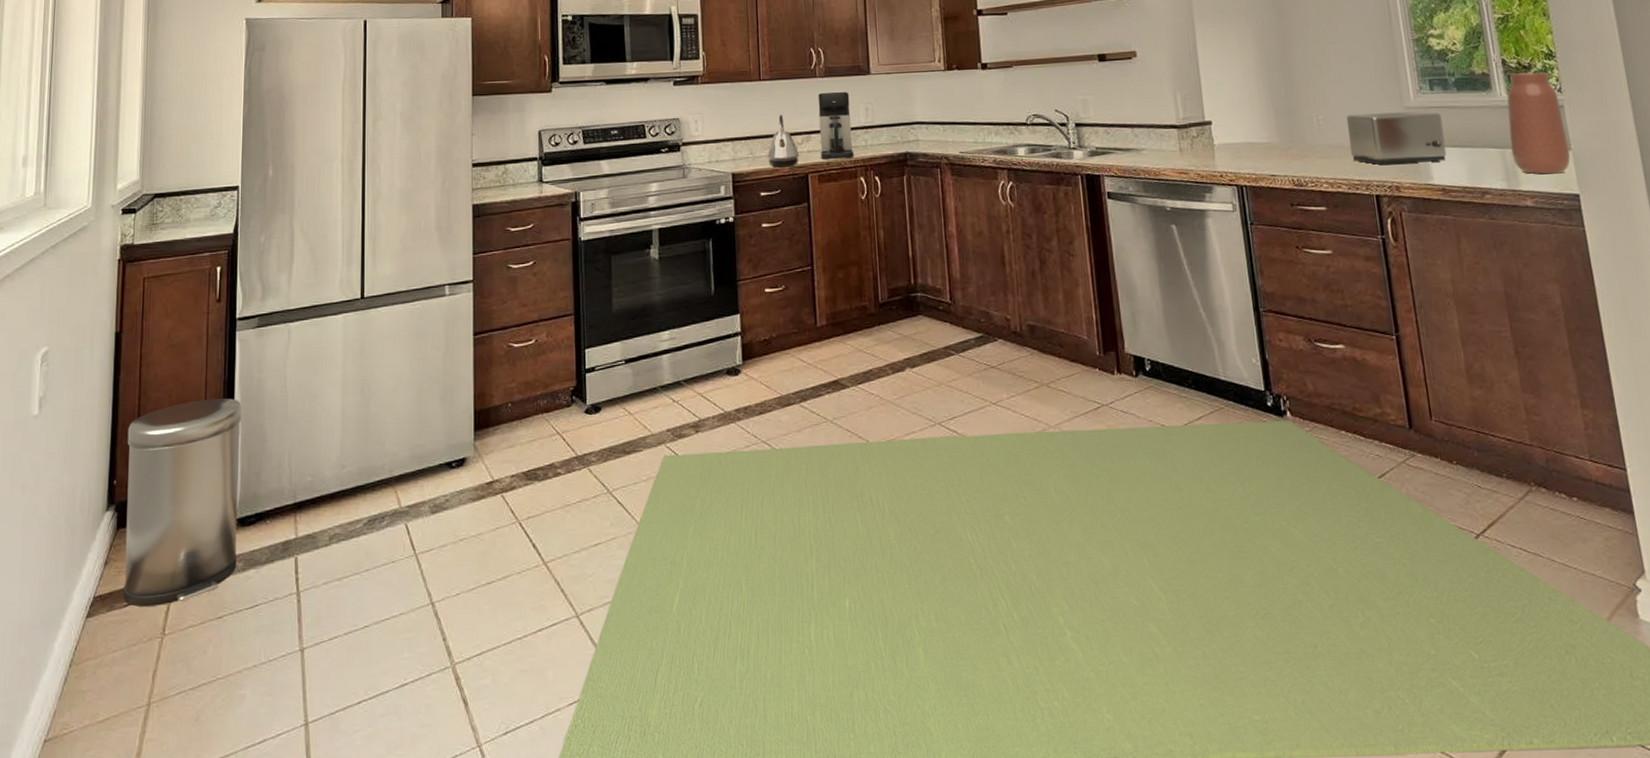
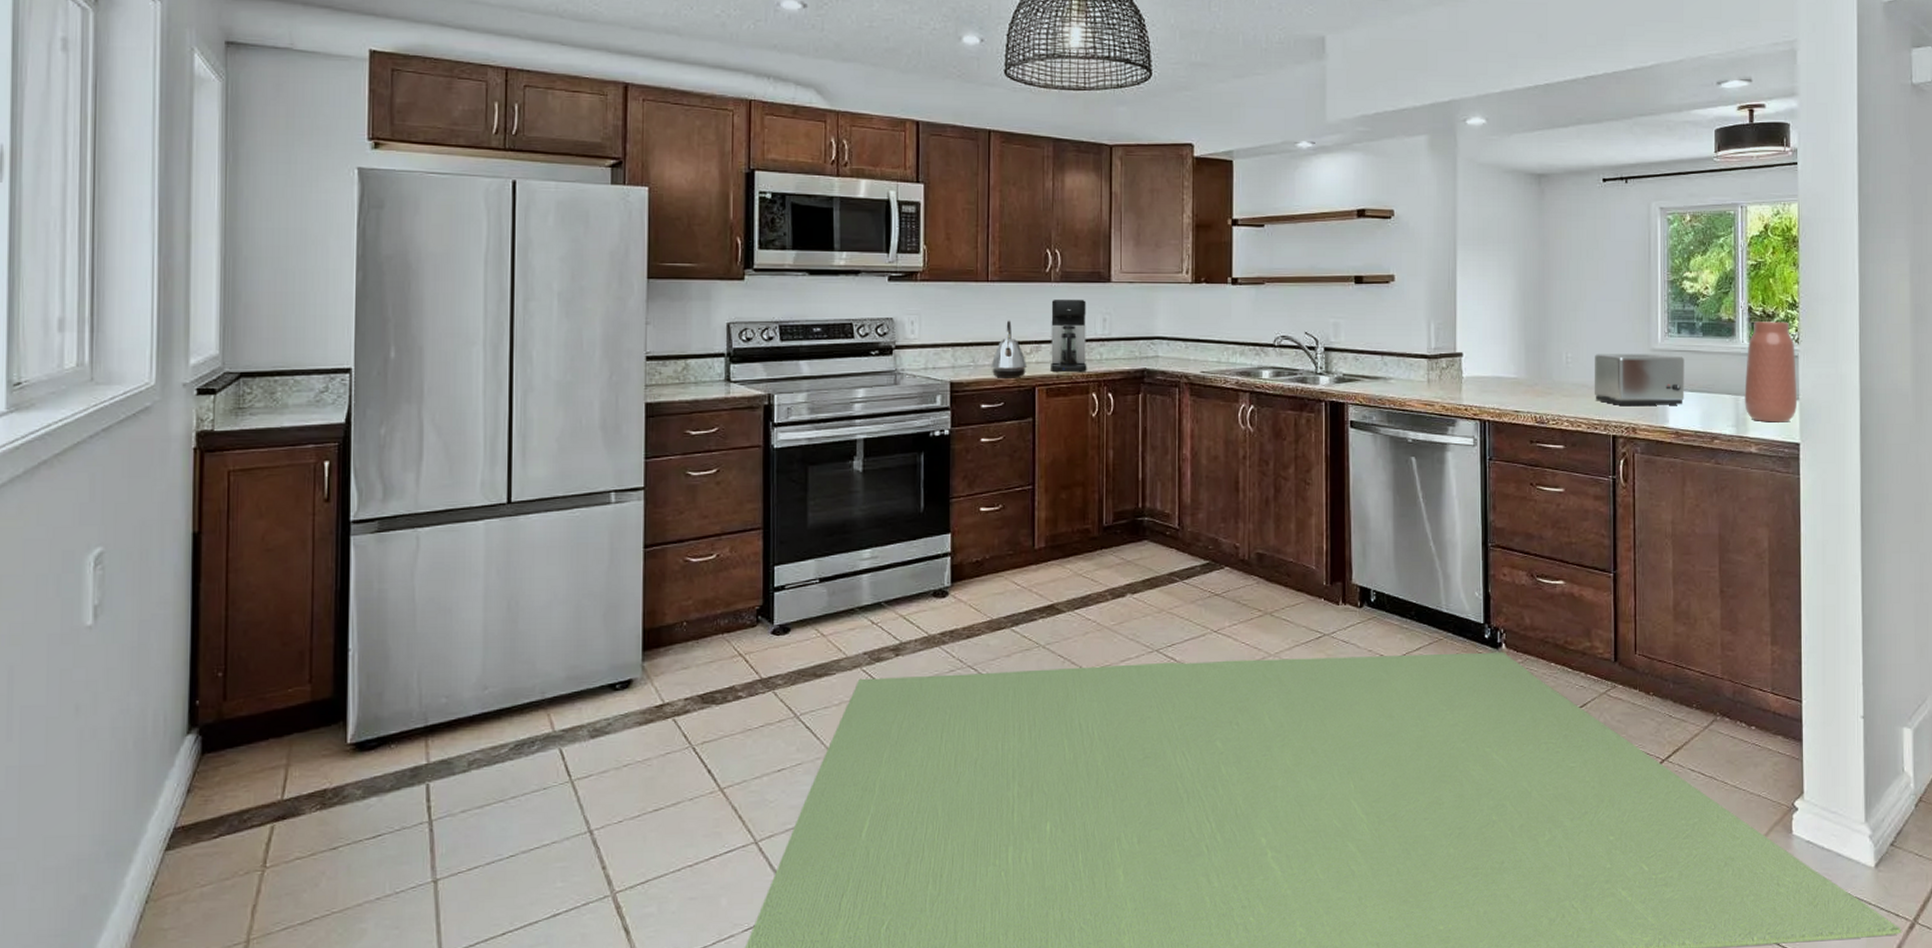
pedal bin: present [123,397,242,607] -> none [212,610,359,838]

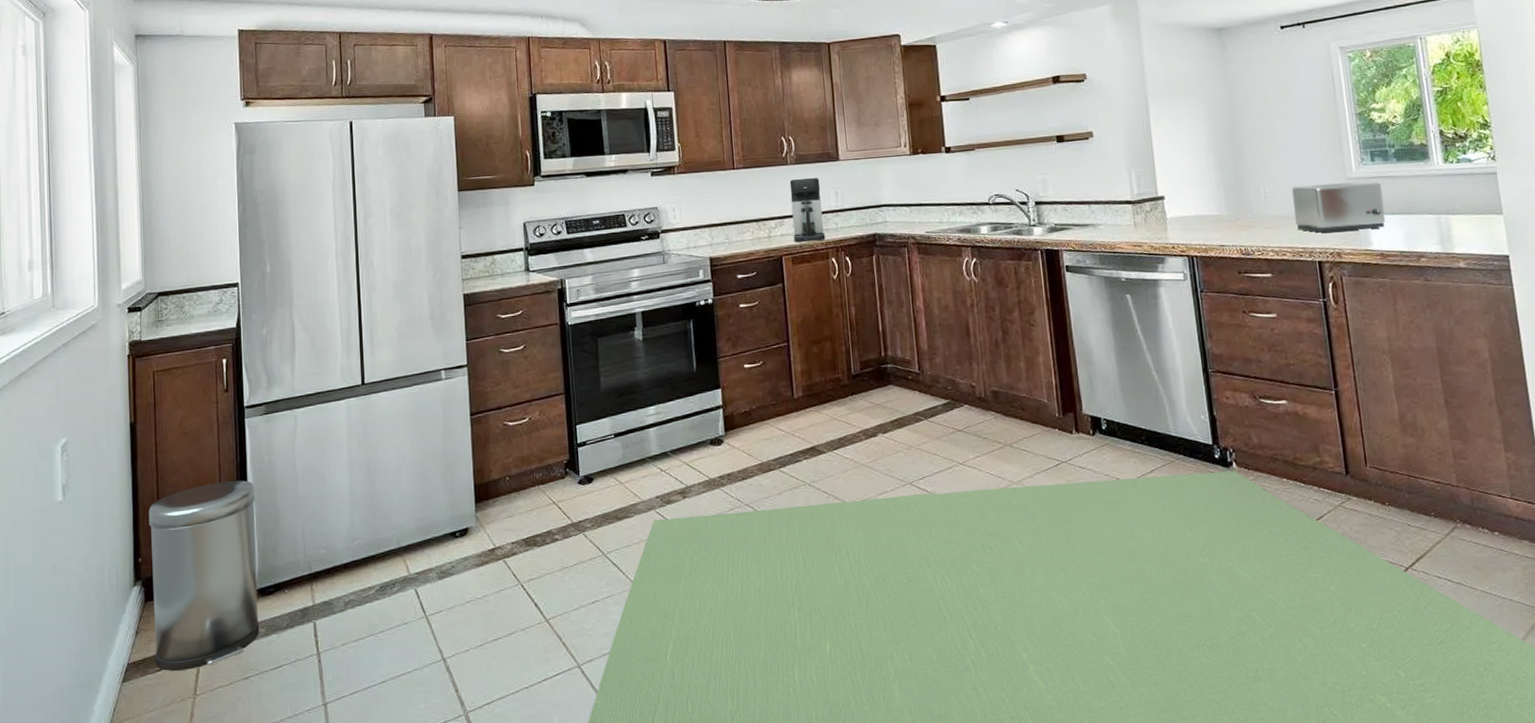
pedal bin: none [212,610,359,838] -> present [148,480,260,671]
kettle: present [991,320,1028,378] -> none [742,200,774,251]
vase: present [1744,321,1798,422] -> none [1443,141,1502,238]

